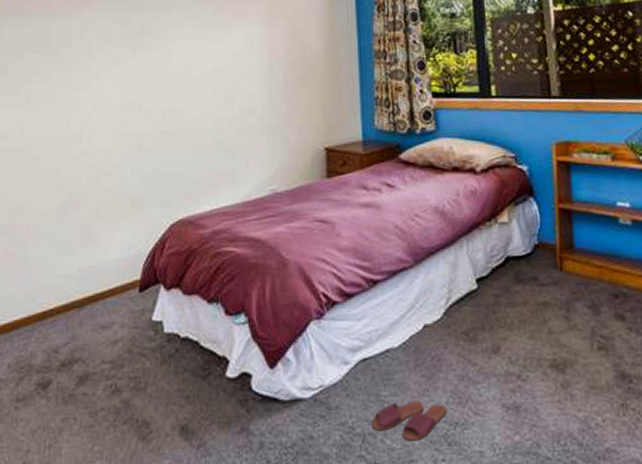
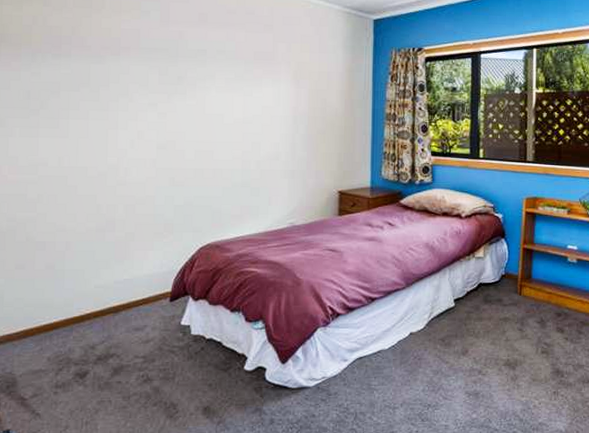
slippers: present [371,401,448,441] -> none [362,389,423,418]

